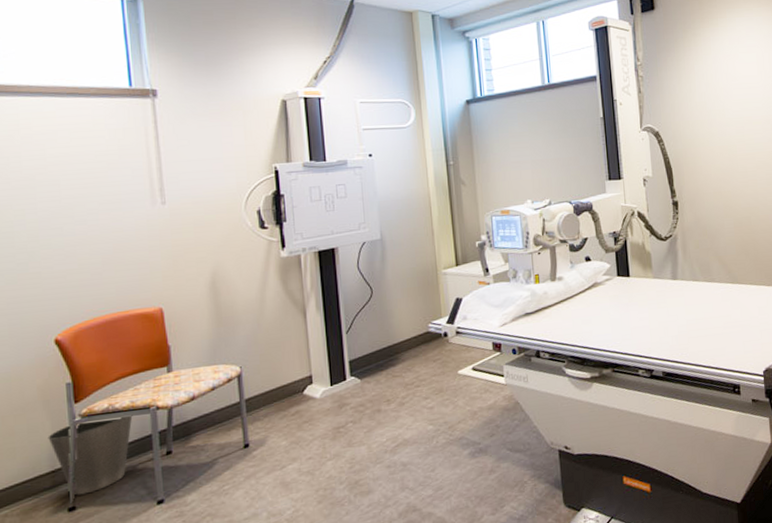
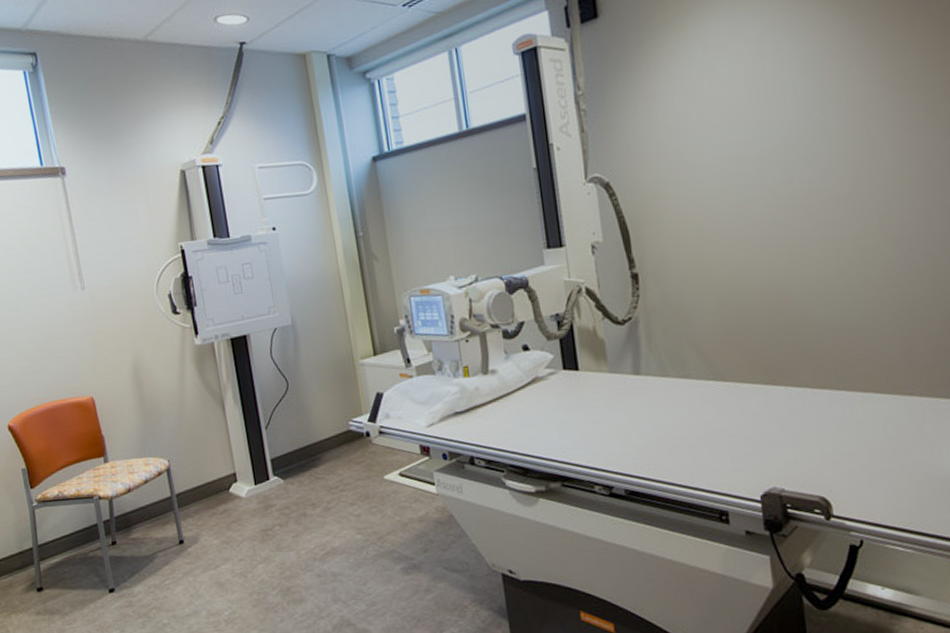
waste basket: present [48,415,133,496] -> none [13,503,80,577]

